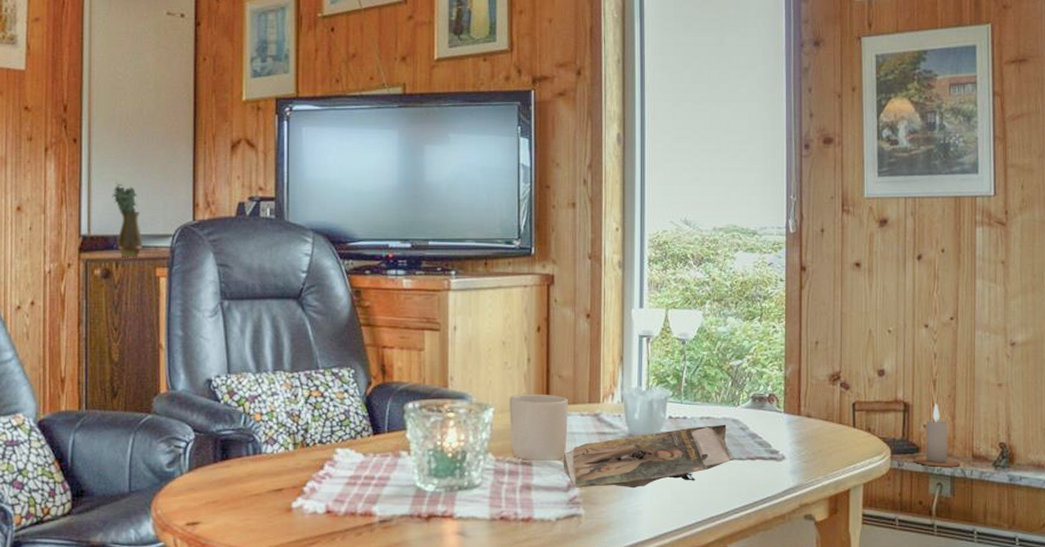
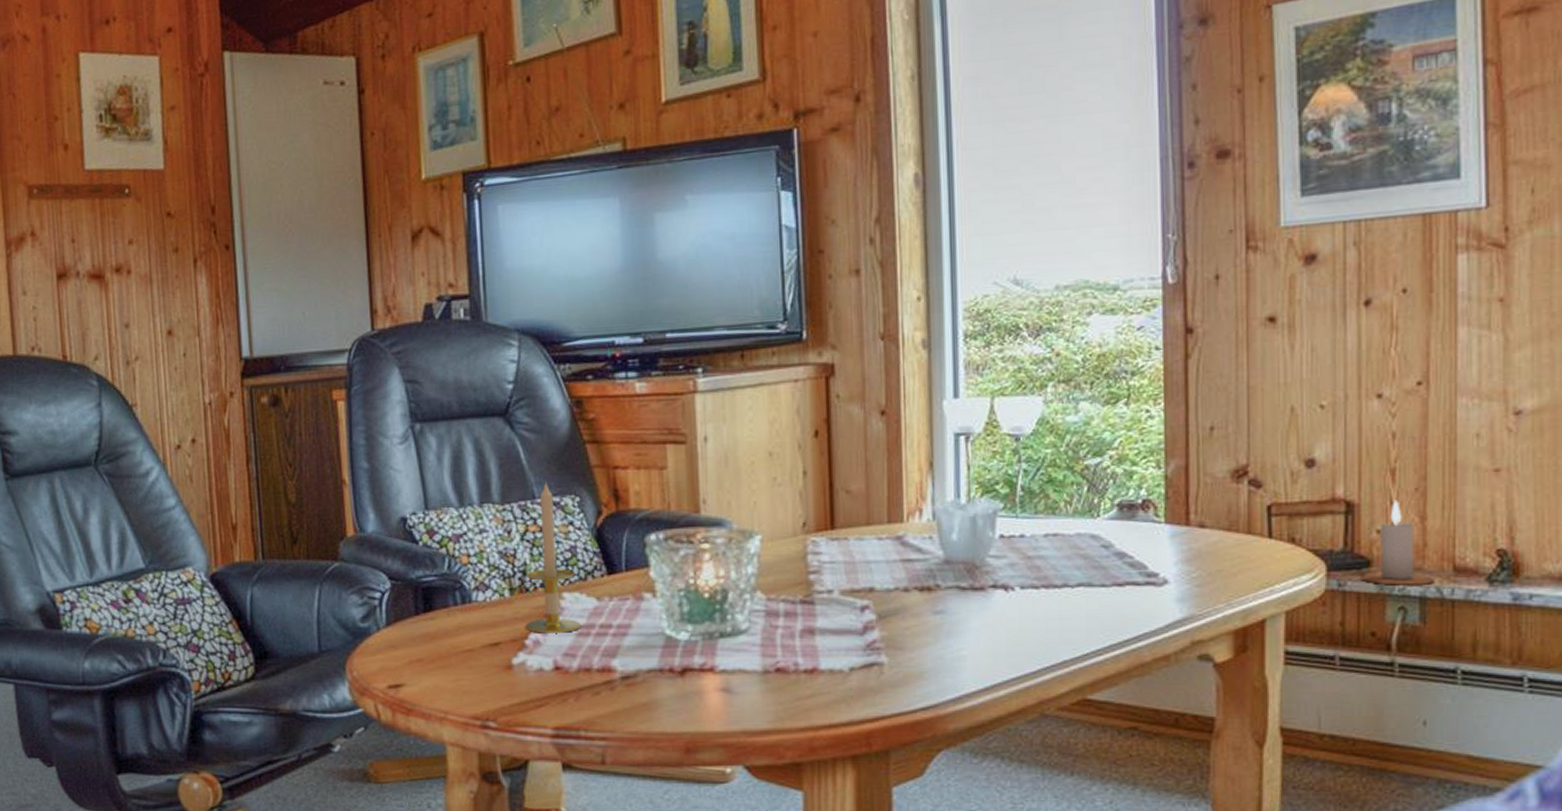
vase: present [112,183,142,258] -> none [274,293,314,380]
candle: none [304,355,350,482] -> present [525,481,581,633]
mug: present [509,393,569,462] -> none [781,514,861,599]
magazine: present [562,424,734,489] -> none [854,541,1093,630]

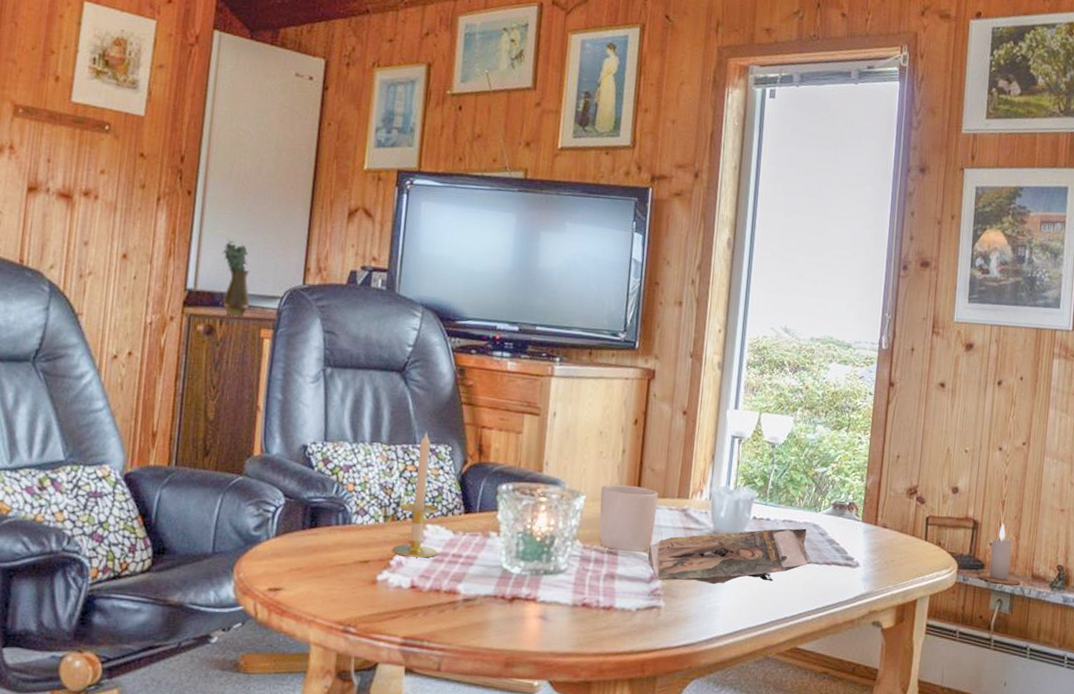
vase: none [274,293,314,380] -> present [222,239,250,317]
mug: none [781,514,861,599] -> present [598,484,659,553]
magazine: none [854,541,1093,630] -> present [647,528,811,585]

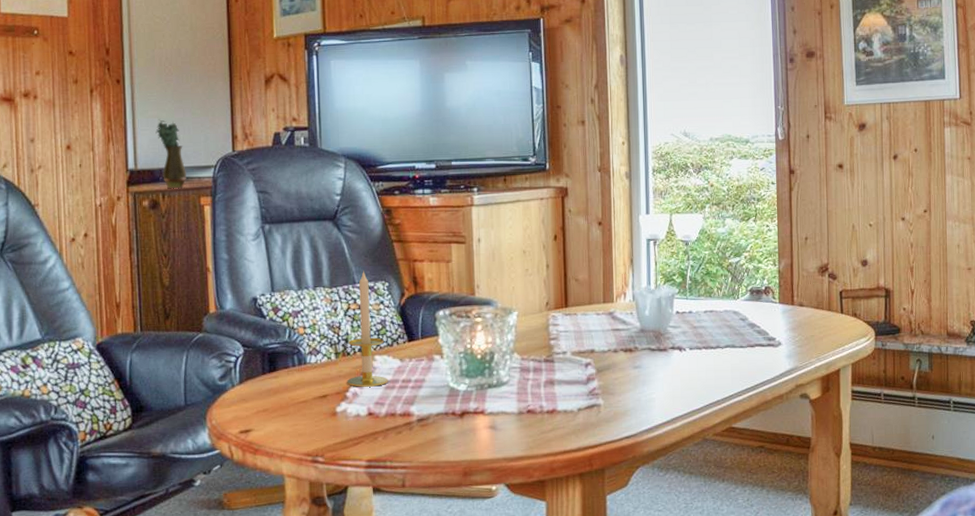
mug: present [598,484,659,553] -> none [531,296,586,359]
magazine: present [647,528,811,585] -> none [581,316,736,380]
candle: present [977,523,1021,585] -> none [895,288,937,345]

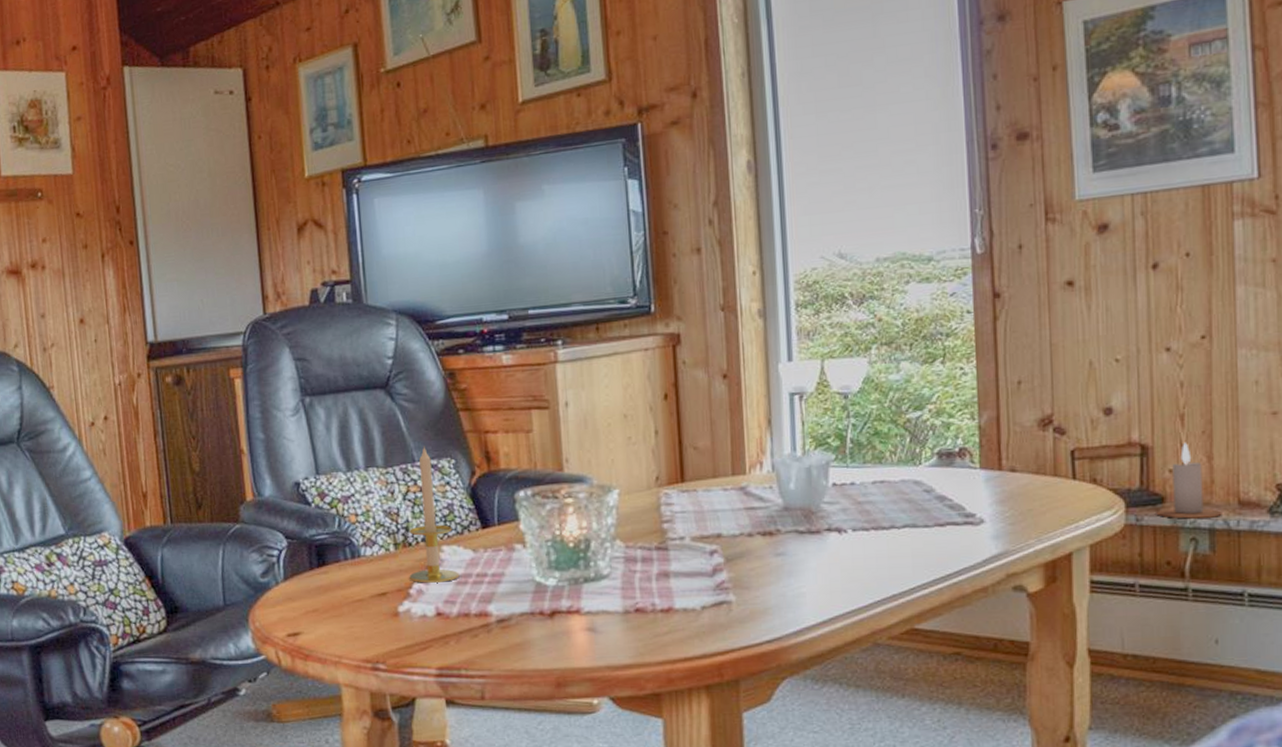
vase: present [155,119,187,189] -> none [175,283,213,361]
candle: none [895,288,937,345] -> present [1156,442,1222,519]

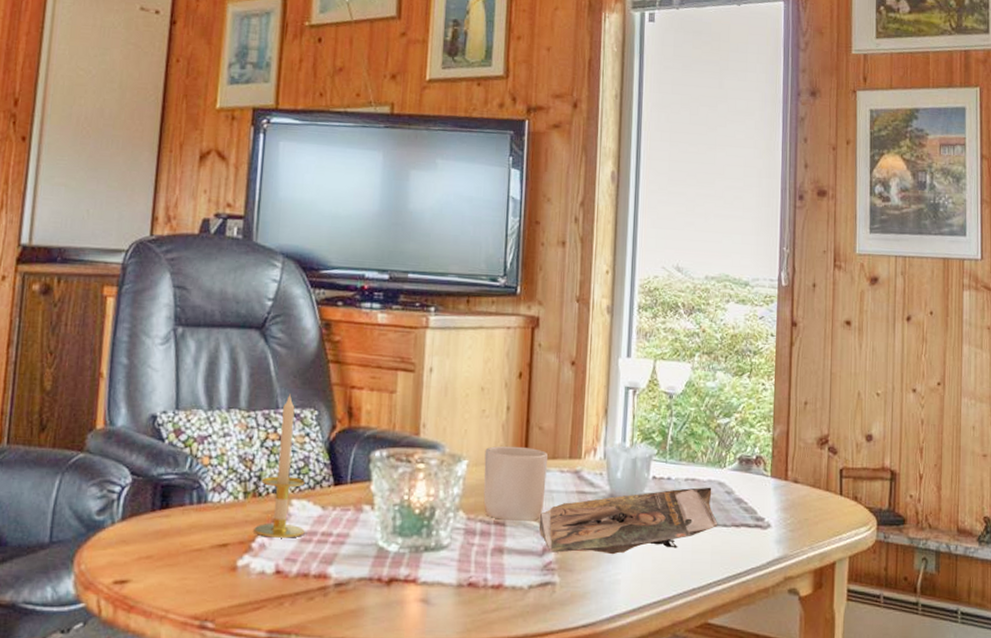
mug: none [636,469,709,546] -> present [483,445,549,522]
magazine: none [703,487,918,572] -> present [538,487,718,555]
candle: present [1156,442,1222,519] -> none [899,472,946,541]

